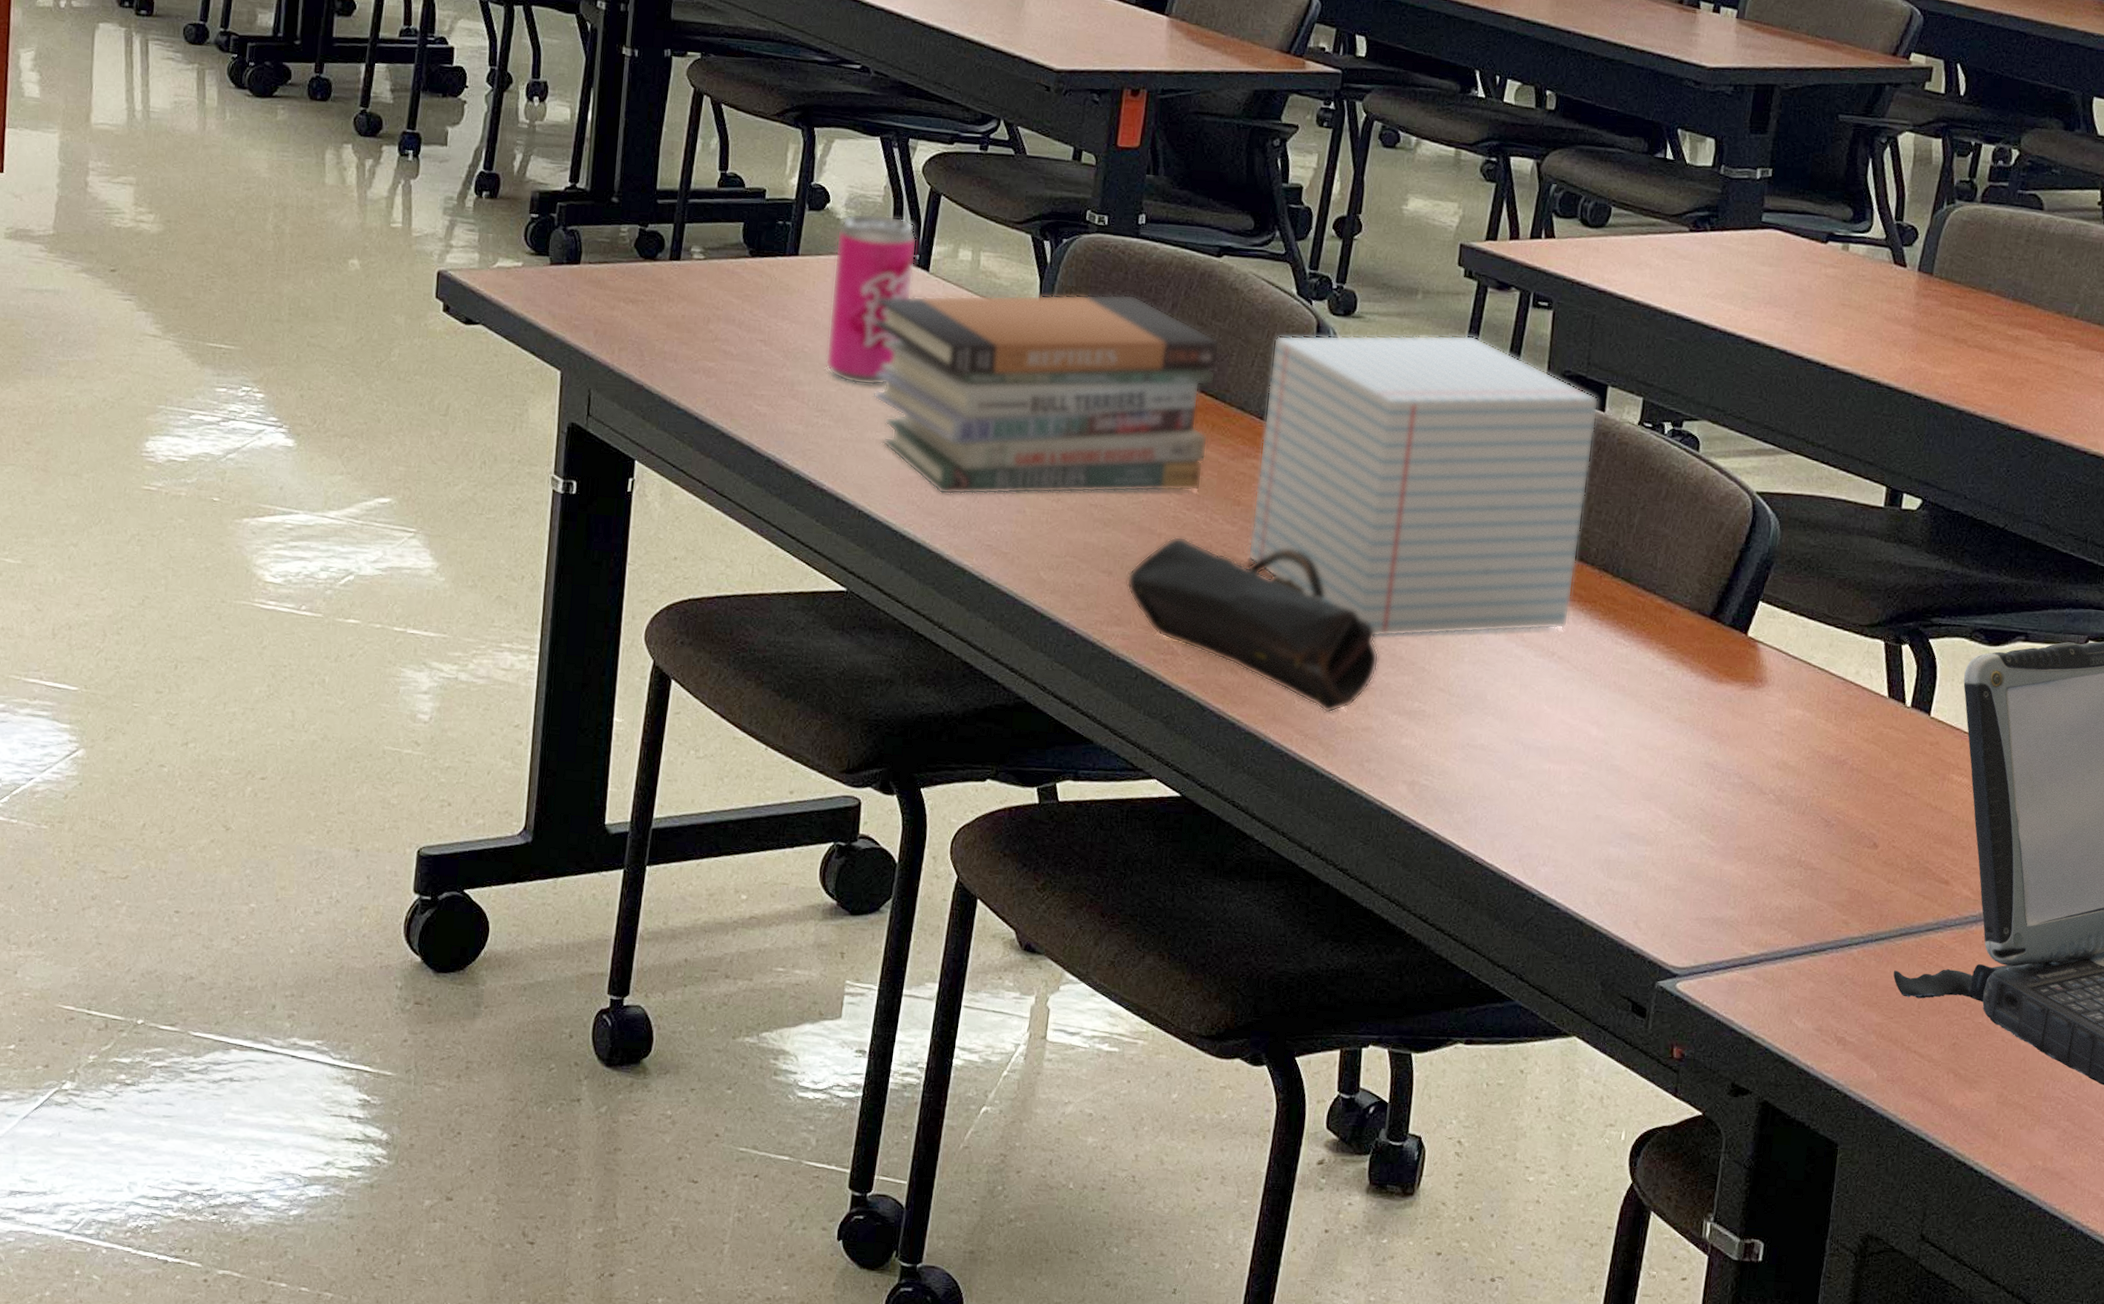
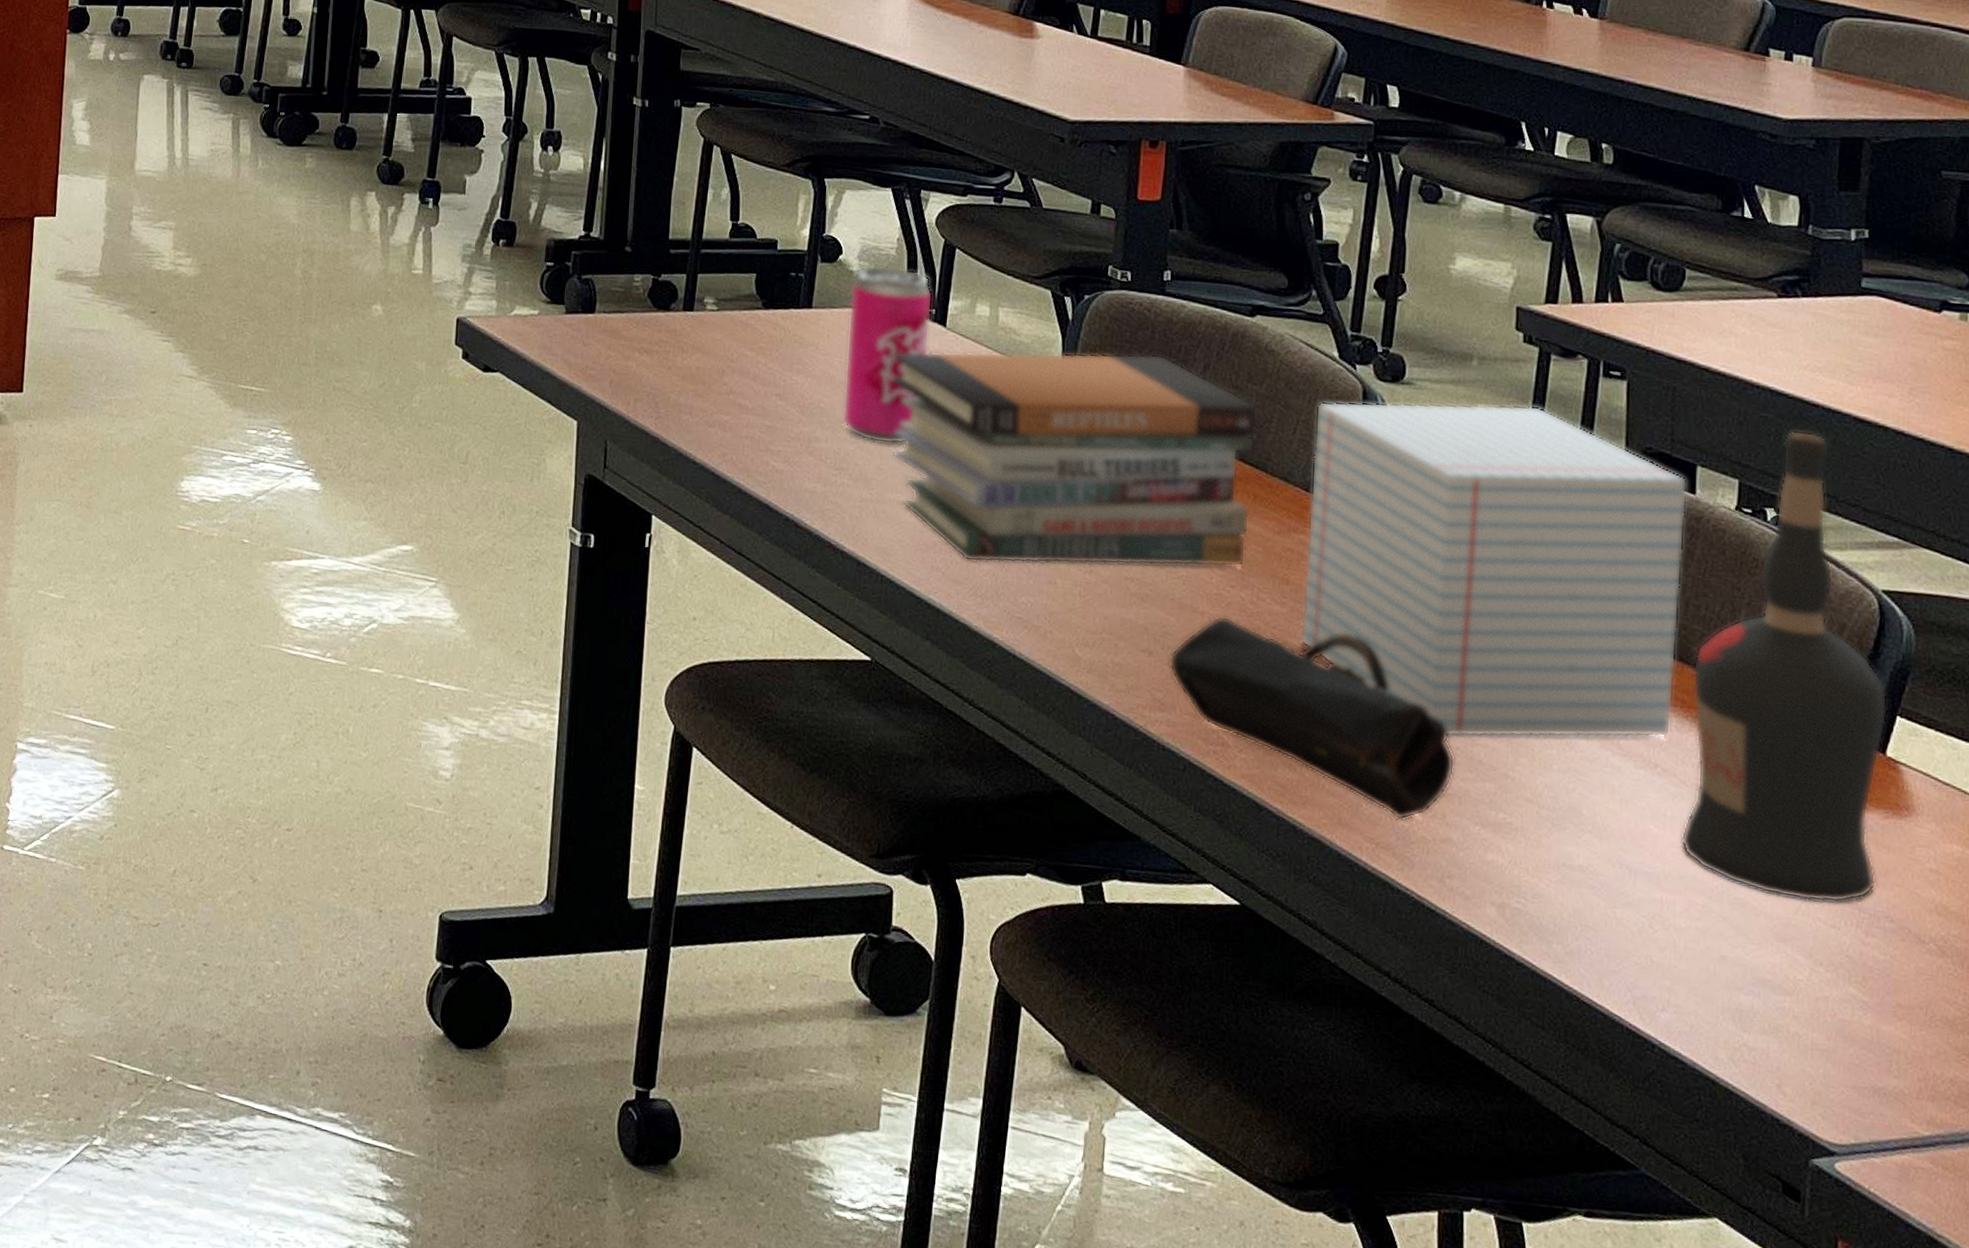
liquor bottle: none [1569,352,1753,765] -> present [1680,430,1888,903]

